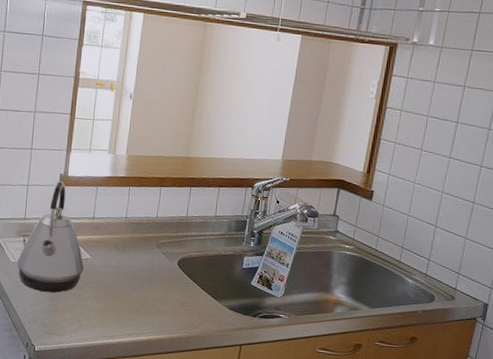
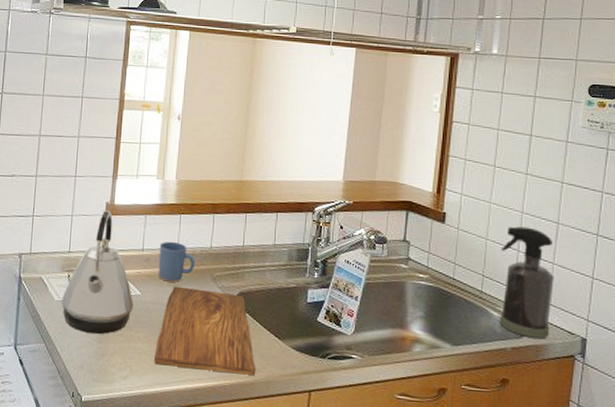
cutting board: none [102,251,194,331] -> present [154,286,256,375]
mug: none [107,211,142,248] -> present [158,241,196,282]
spray bottle: none [414,204,467,303] -> present [500,226,554,338]

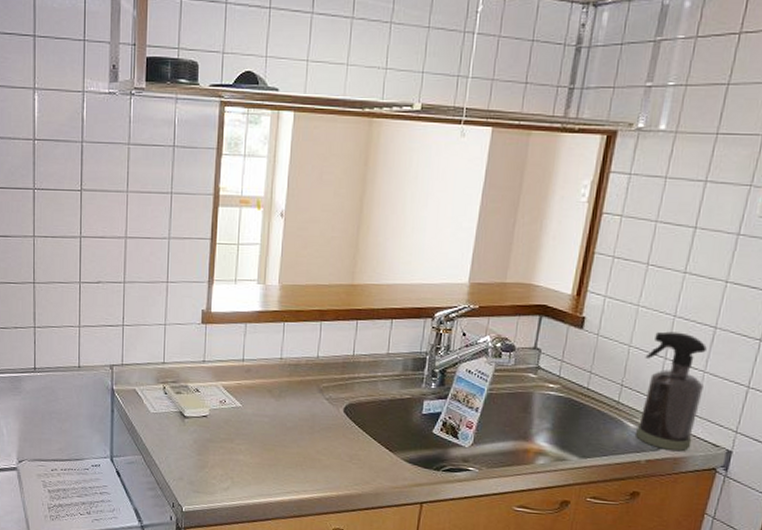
kettle: present [61,210,134,334] -> none [158,318,235,446]
cutting board: present [154,286,256,375] -> none [257,397,365,487]
mug: present [158,241,196,282] -> none [259,351,301,394]

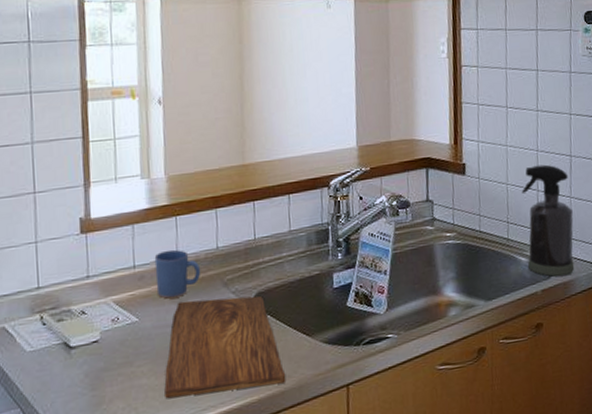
cutting board: none [257,397,365,487] -> present [164,295,286,399]
mug: none [259,351,301,394] -> present [154,249,201,299]

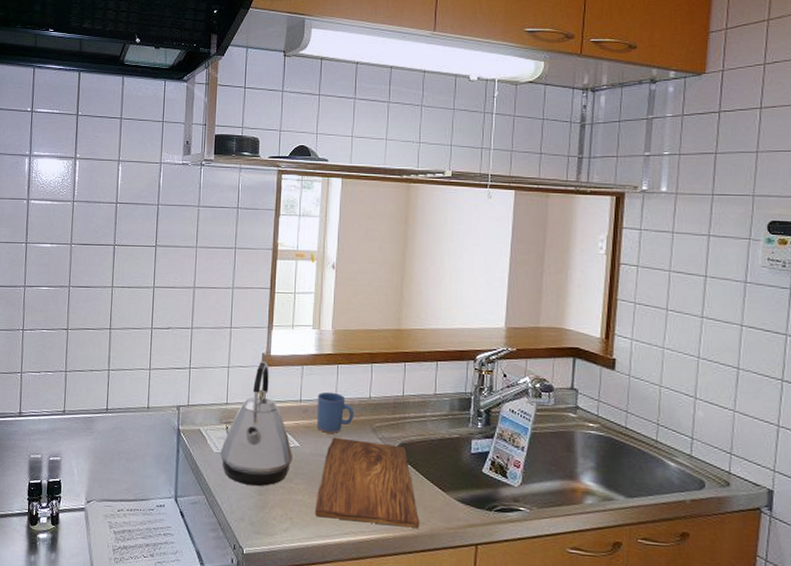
kettle: none [36,226,132,383] -> present [221,361,293,486]
spray bottle: present [521,164,574,277] -> none [676,372,736,490]

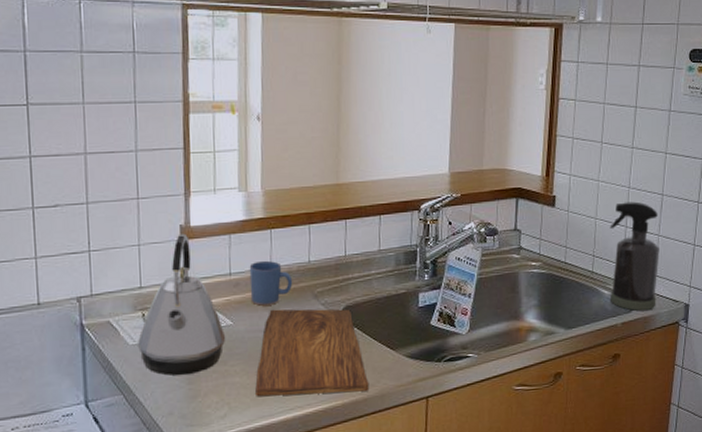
spray bottle: none [676,372,736,490] -> present [609,201,660,311]

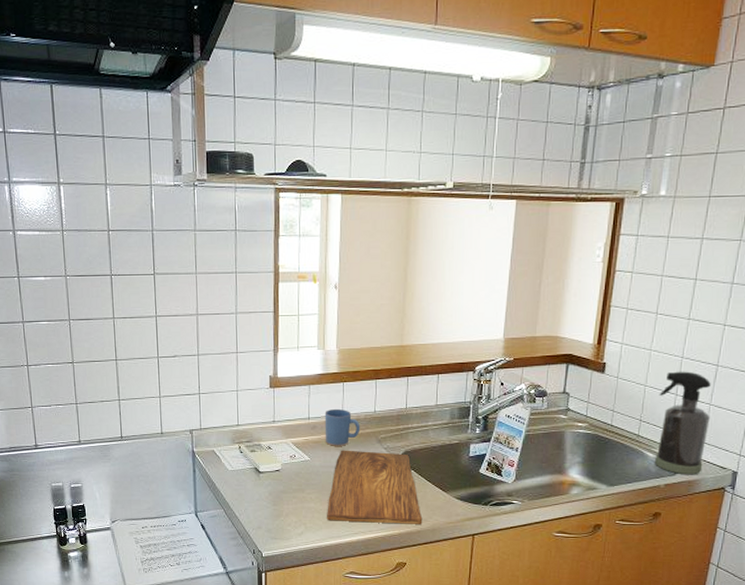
kettle: present [138,233,226,376] -> none [235,383,304,497]

